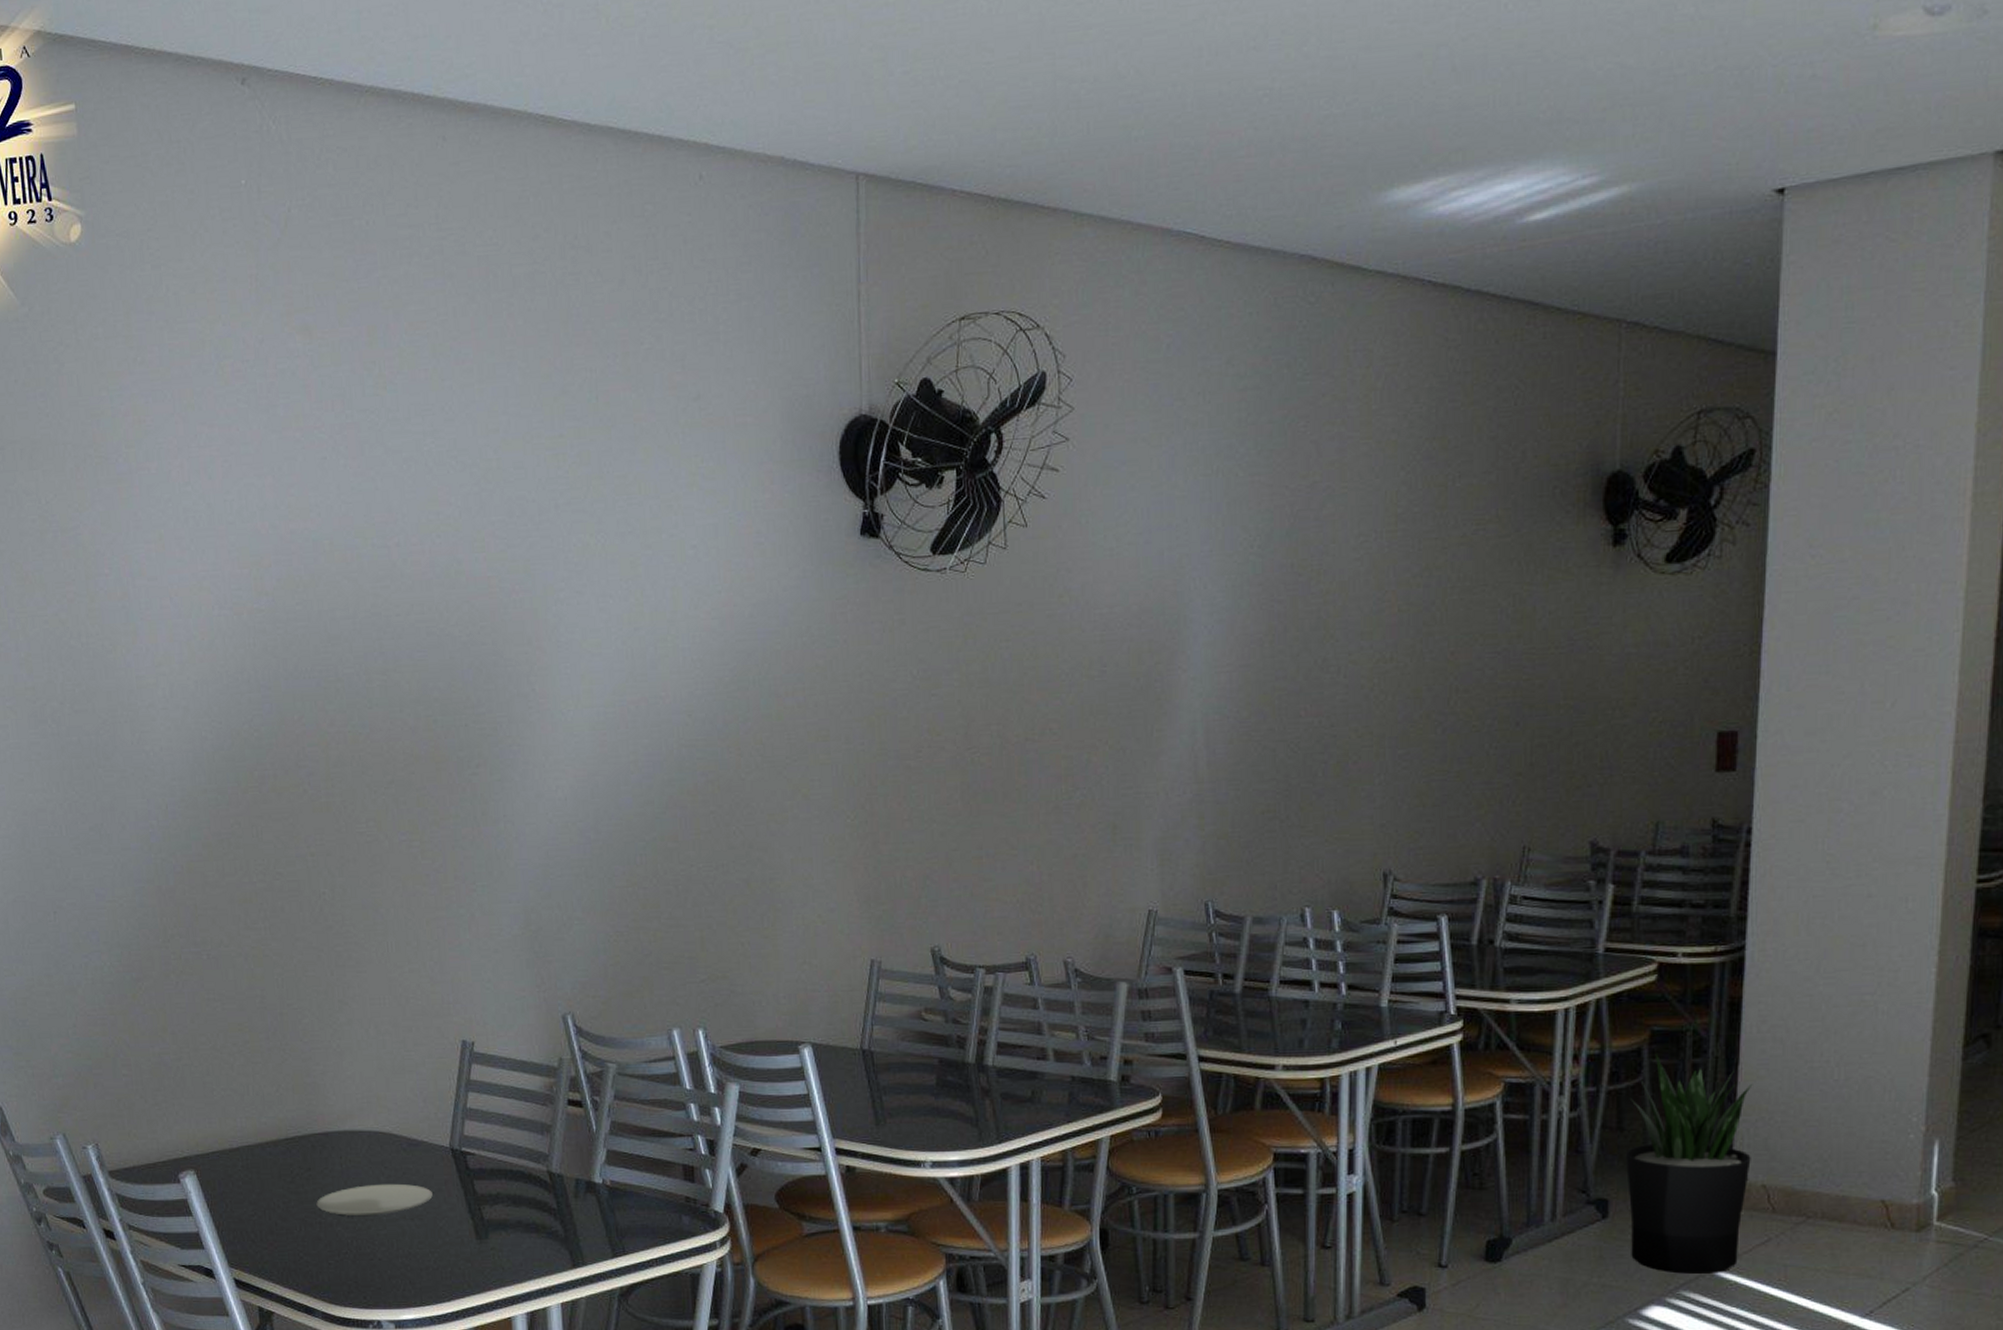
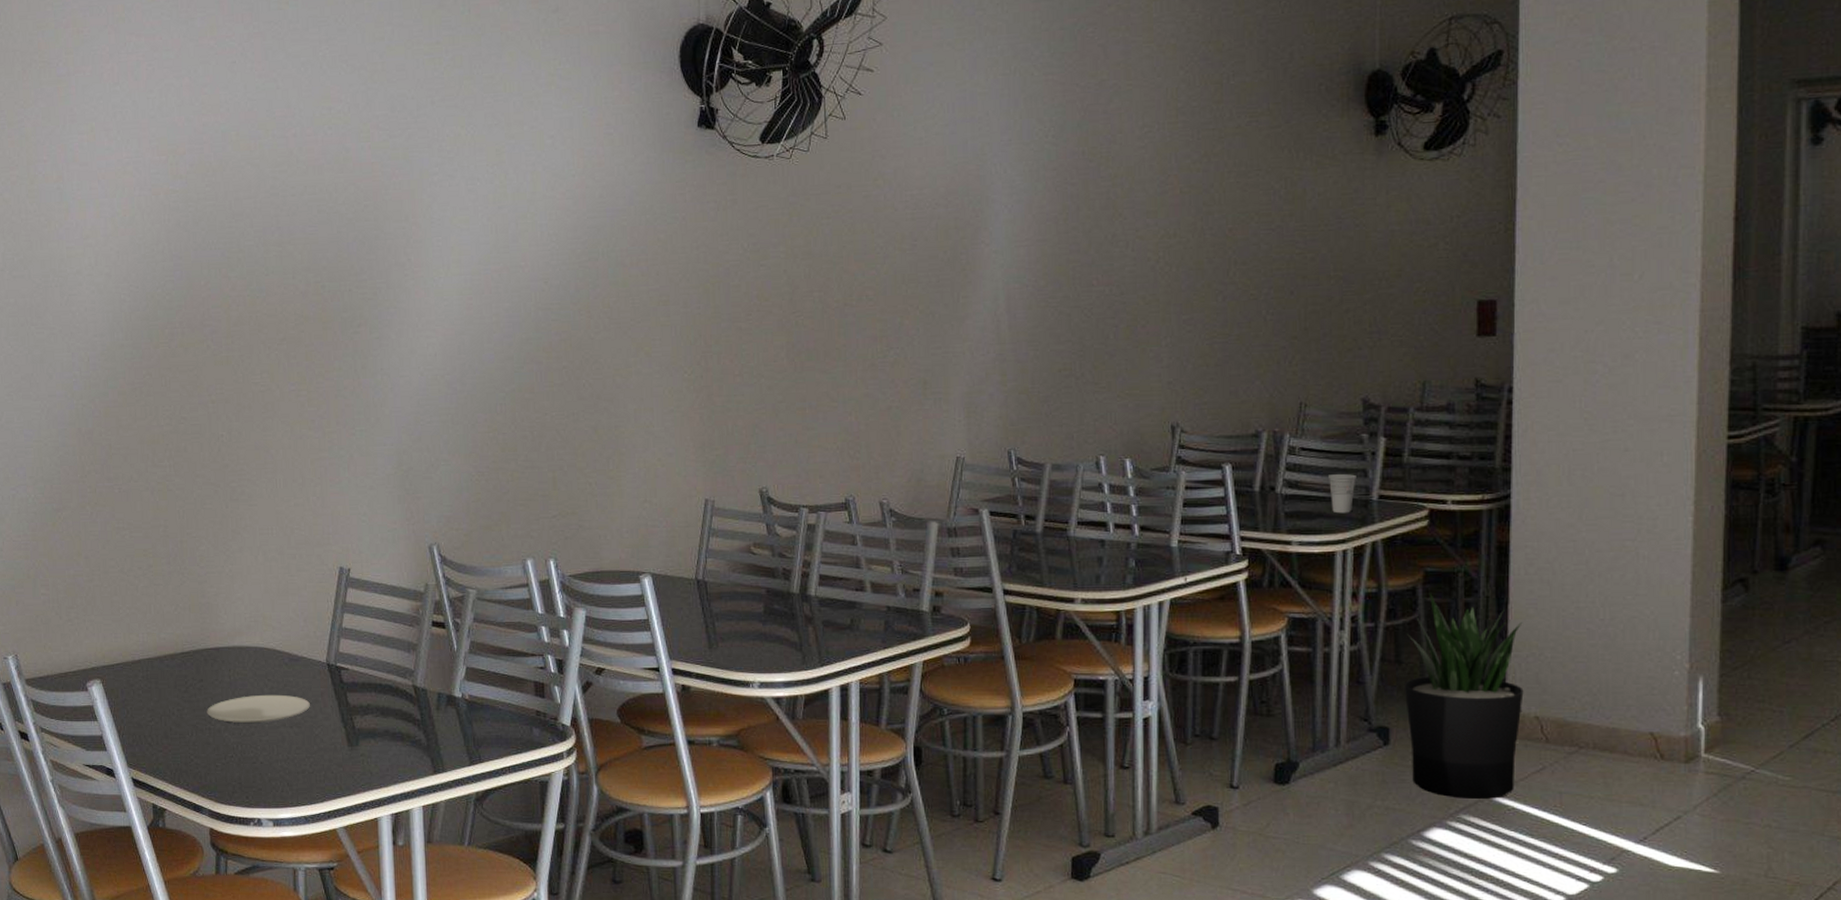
cup: none [1550,924,1581,969] -> present [1327,473,1356,514]

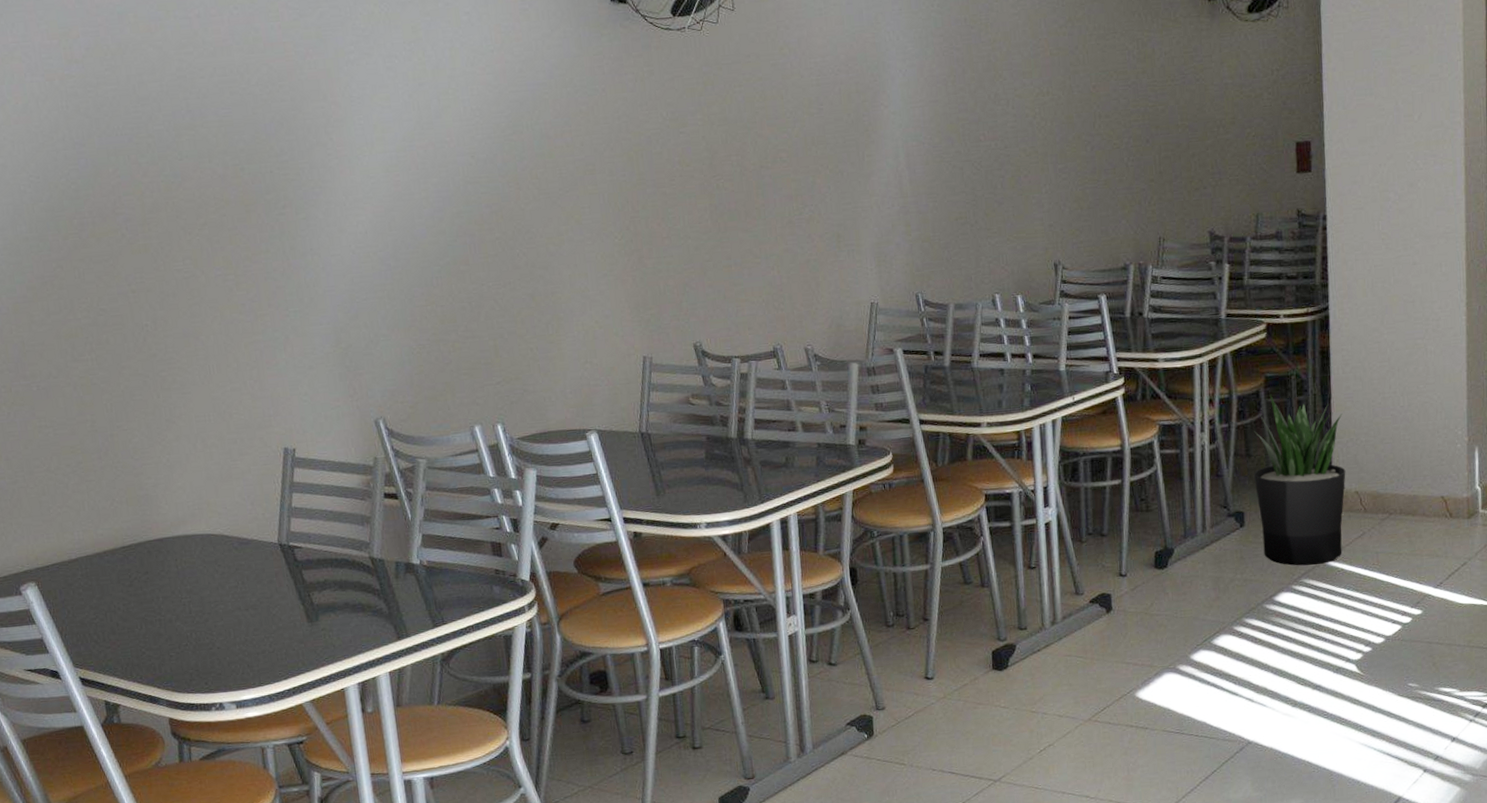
plate: present [207,694,310,724] -> none [155,578,265,612]
cup: present [1327,473,1356,514] -> none [1184,297,1208,332]

